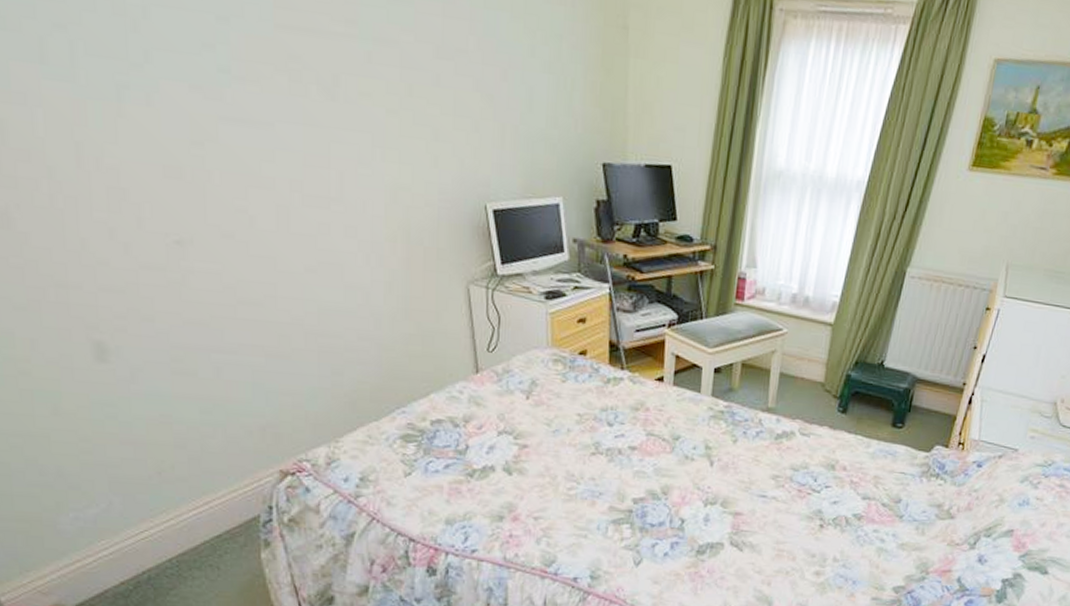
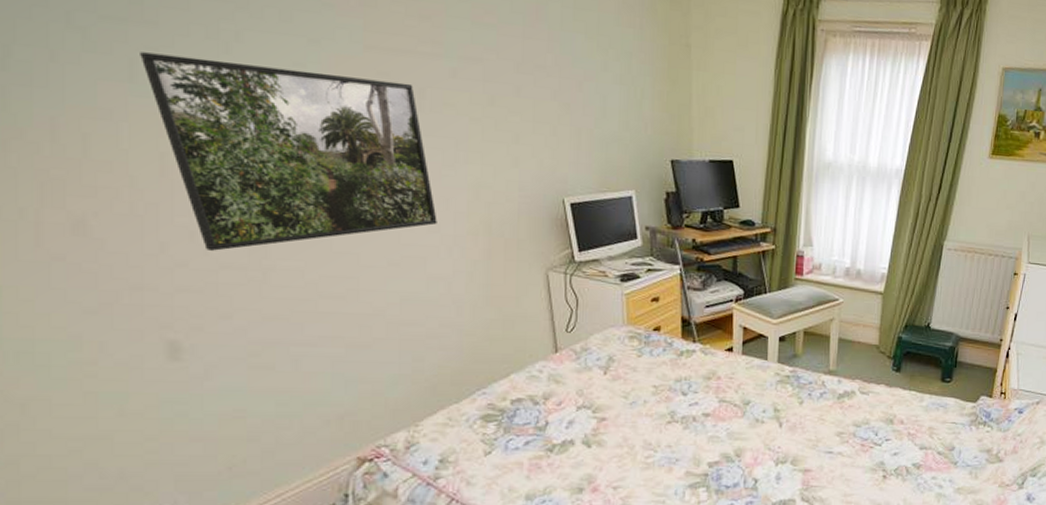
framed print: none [49,29,354,250] -> present [140,52,437,251]

